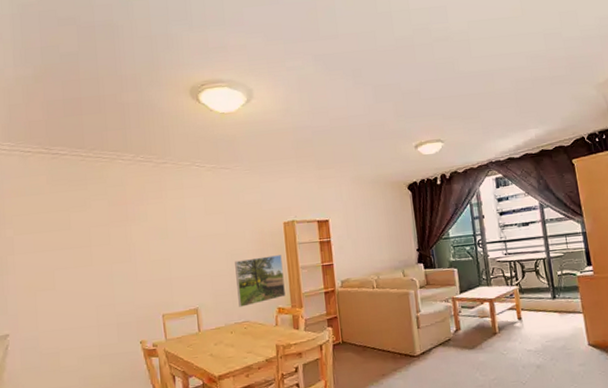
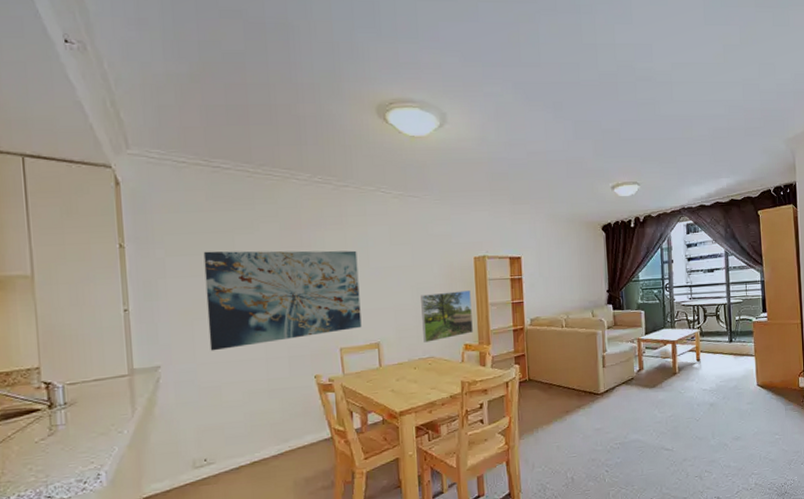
wall art: none [45,221,182,320] -> present [203,250,362,351]

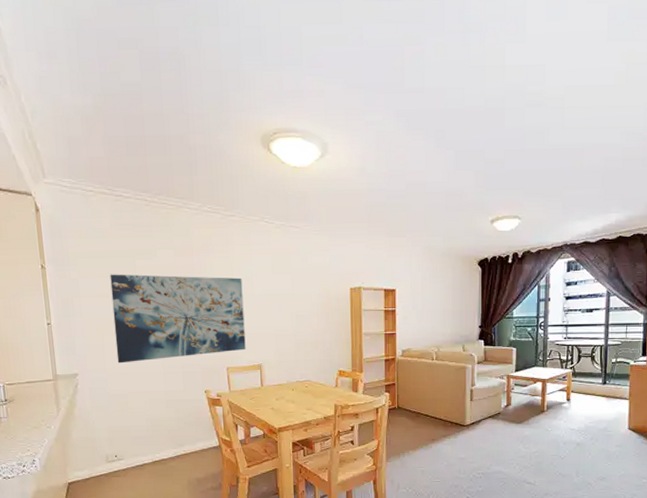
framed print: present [421,290,473,343] -> none [299,320,347,367]

